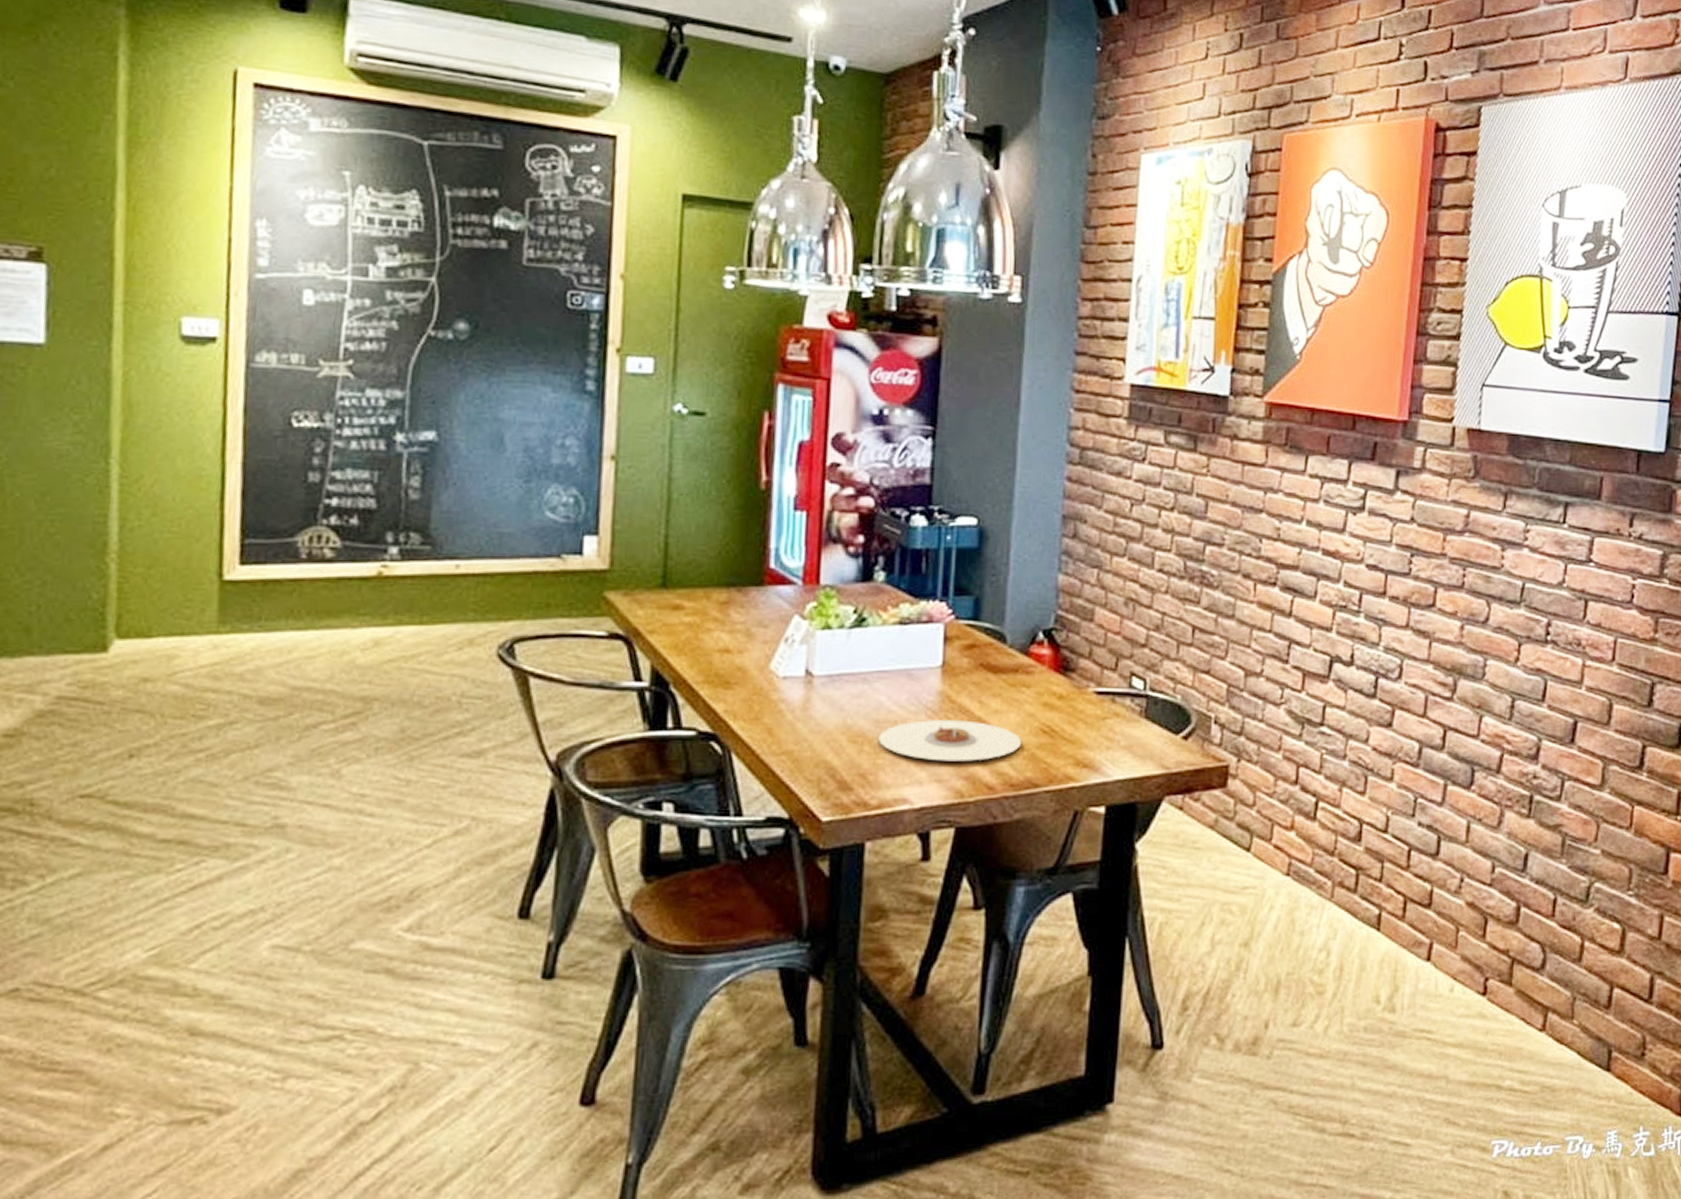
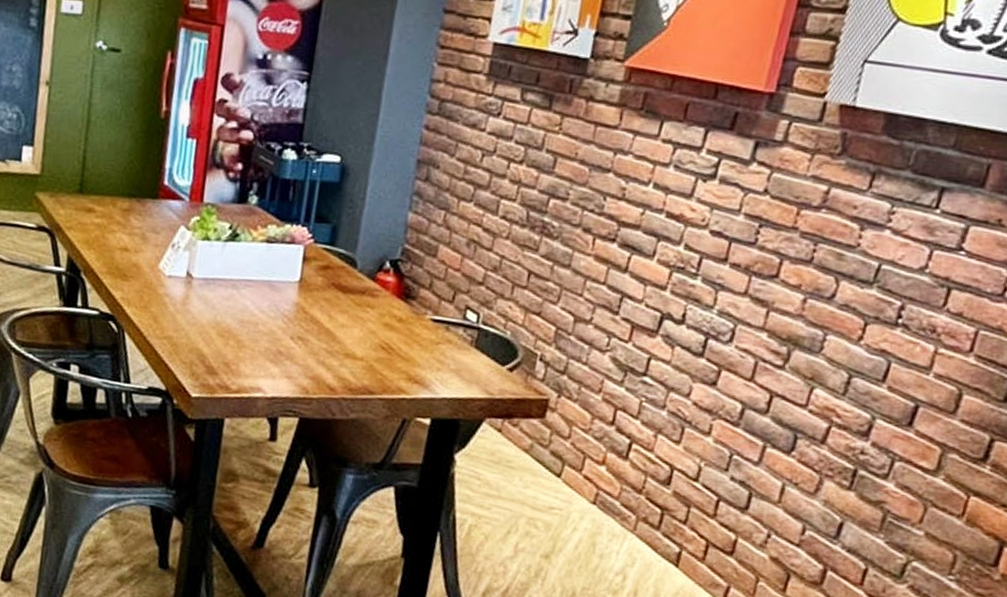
plate: present [878,720,1022,761] -> none [242,325,363,366]

